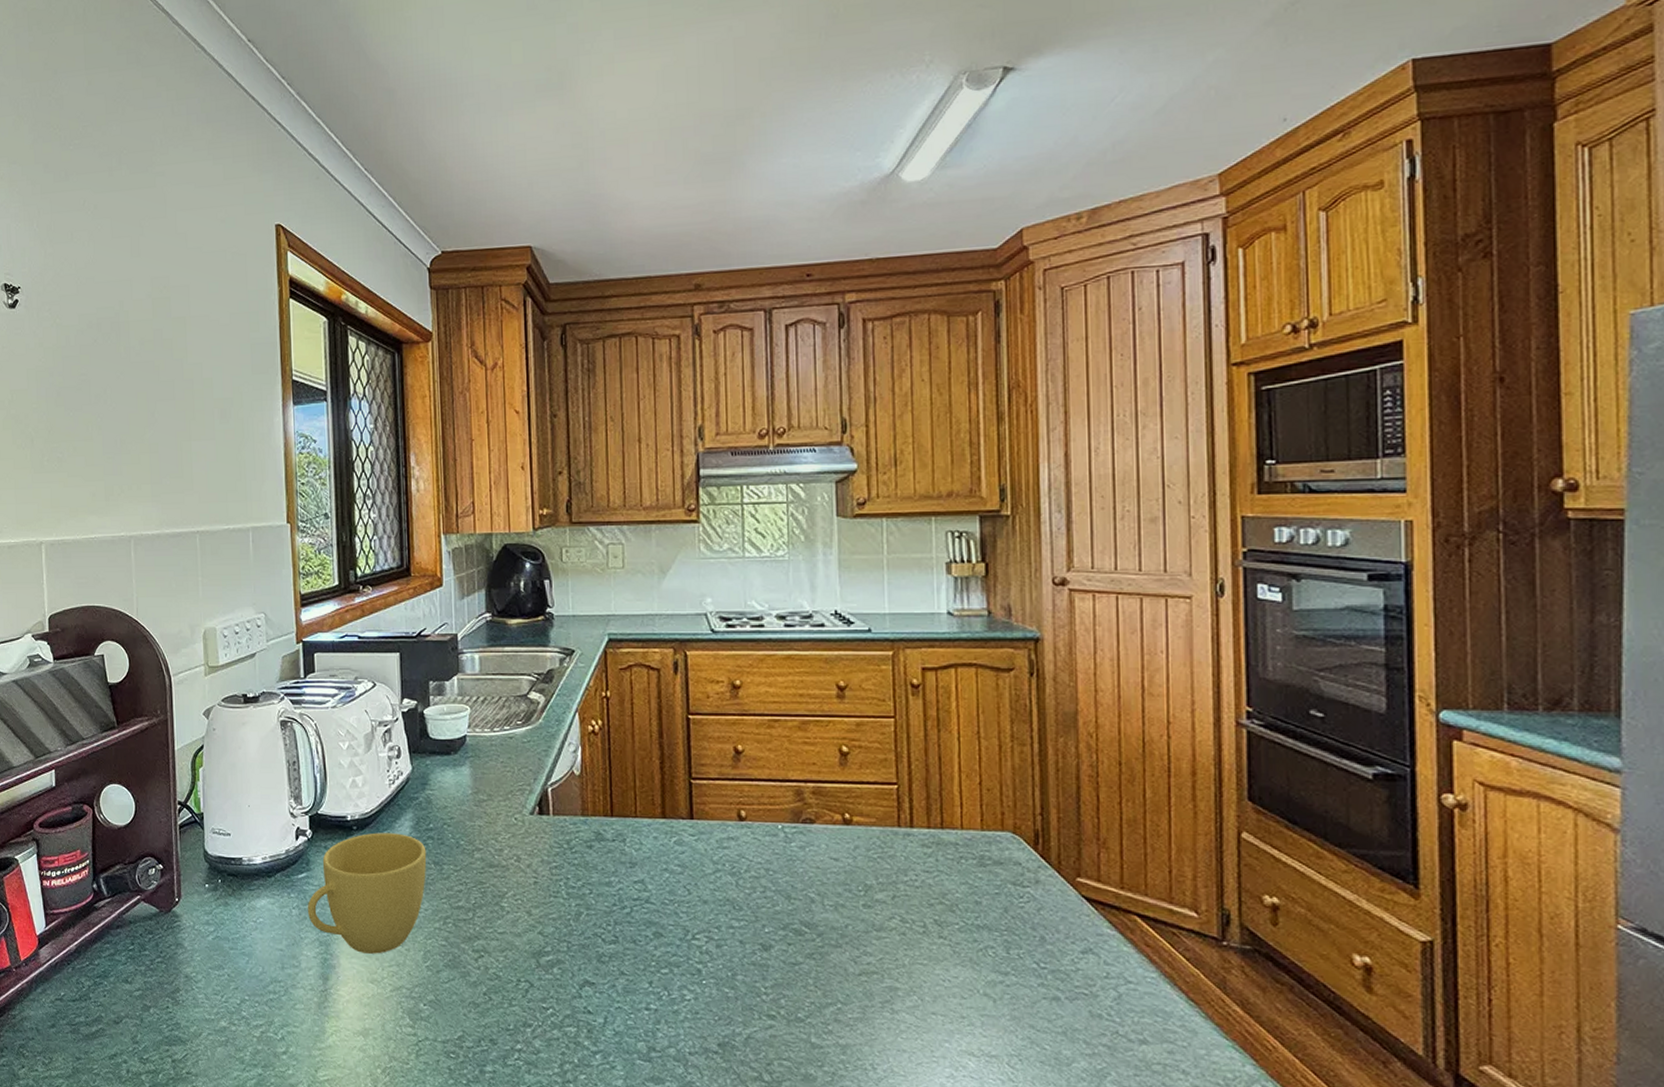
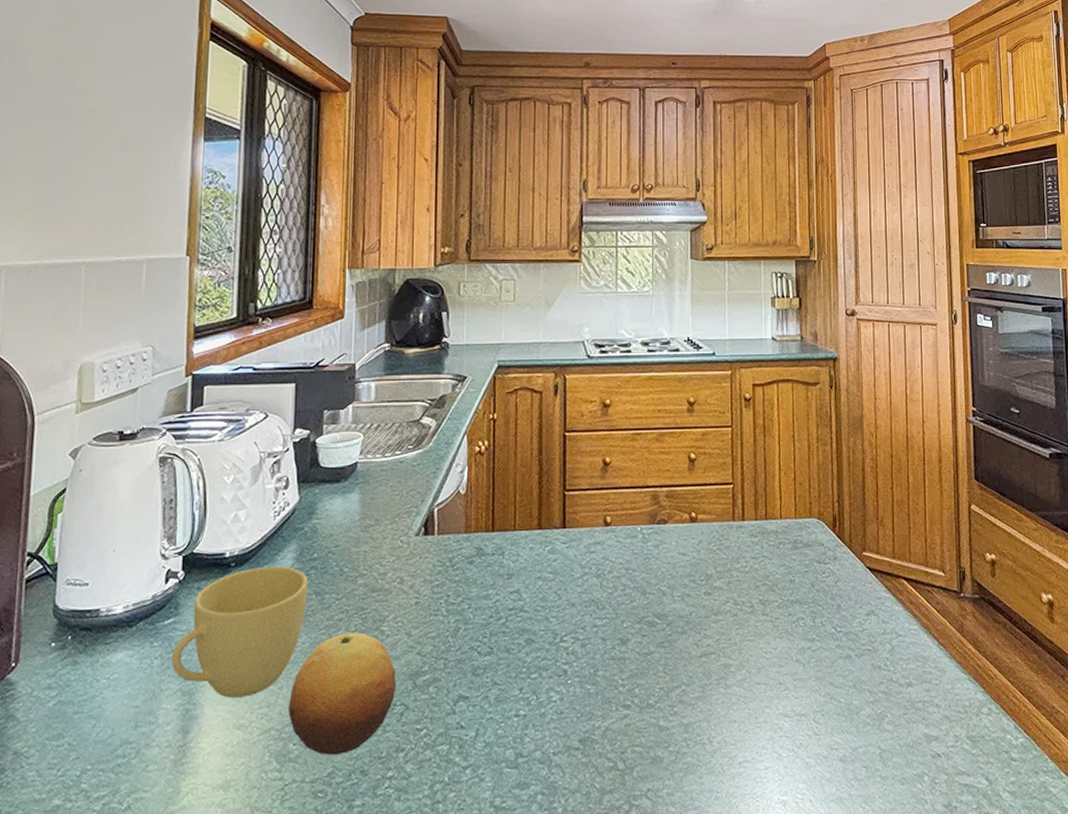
fruit: none [417,905,520,1021] -> present [289,632,397,755]

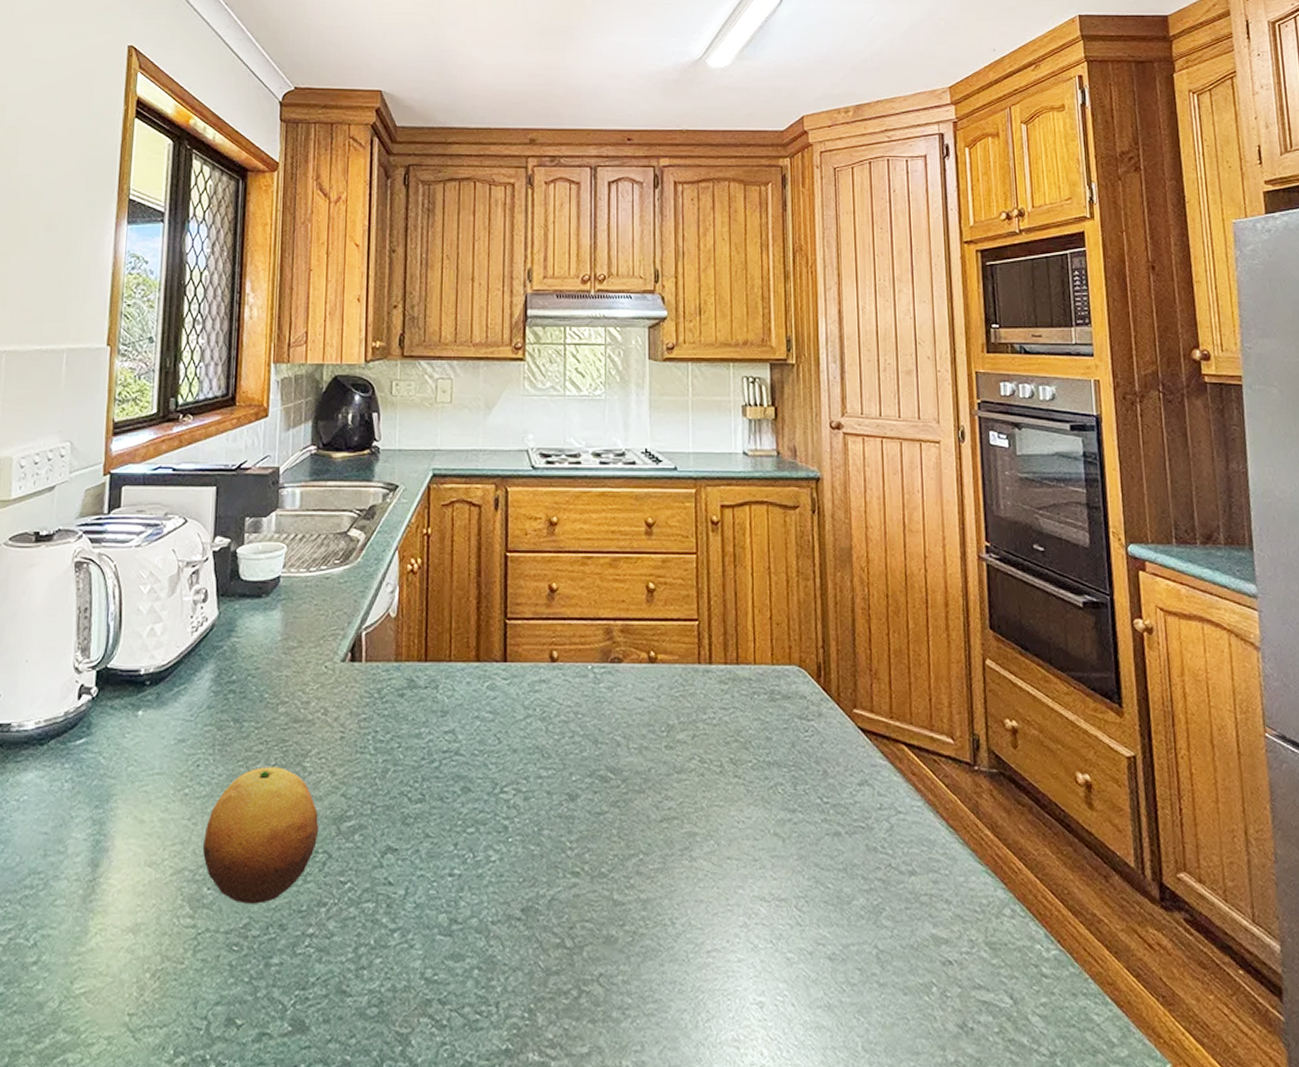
cup: present [171,566,308,698] -> none [82,687,226,831]

